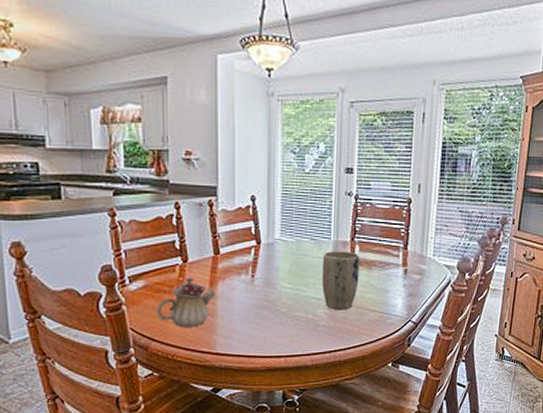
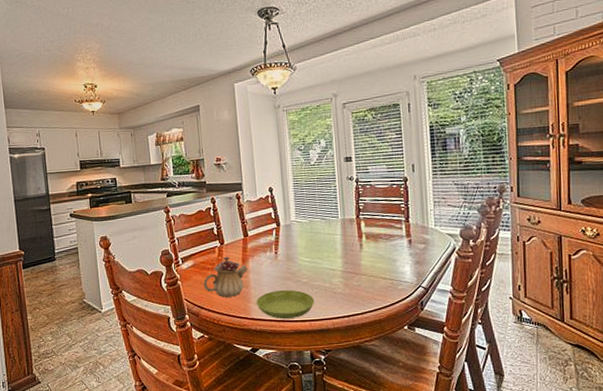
saucer: none [223,321,293,354] -> present [256,290,315,319]
plant pot: present [321,251,360,310] -> none [333,227,368,279]

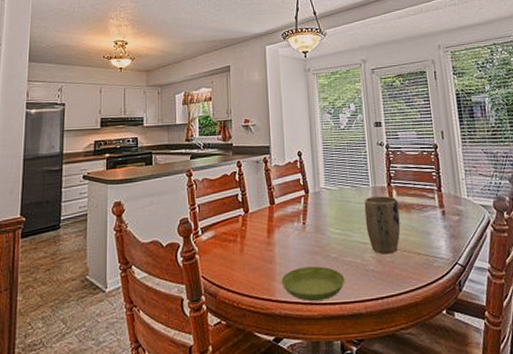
teapot: present [203,256,247,297] -> none [224,226,273,275]
plant pot: none [333,227,368,279] -> present [364,196,401,254]

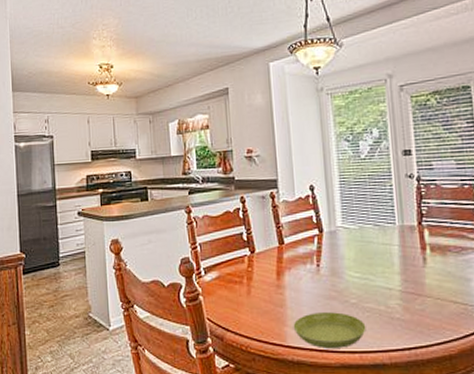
plant pot: present [364,196,401,254] -> none [389,236,433,302]

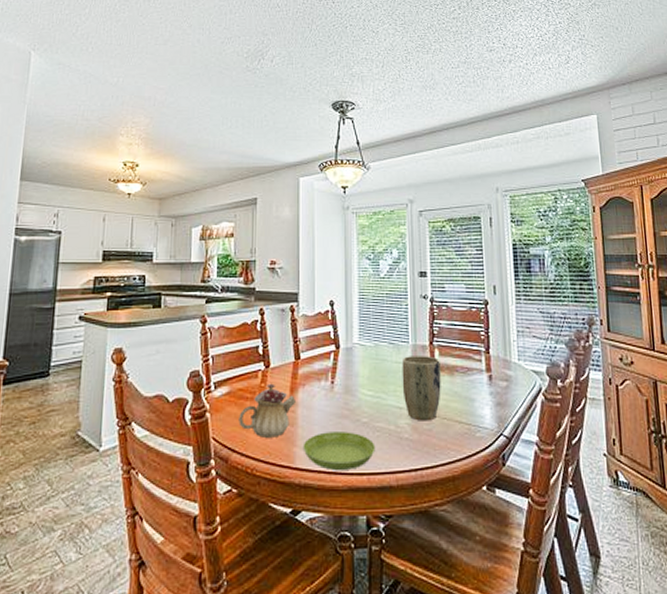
teapot: none [229,267,283,318] -> present [239,383,296,438]
plant pot: none [389,236,433,302] -> present [402,356,441,421]

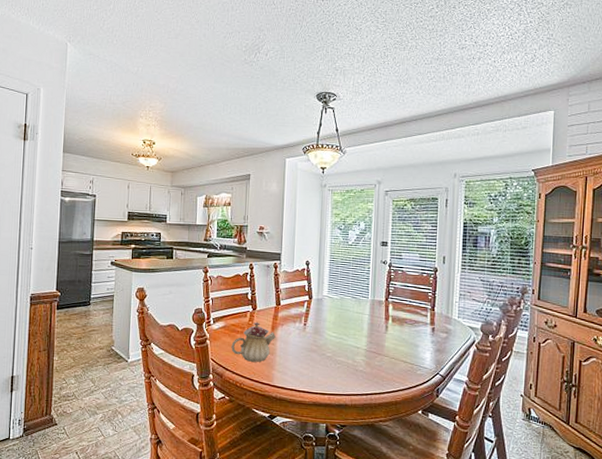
saucer: present [303,432,376,470] -> none [279,361,336,390]
plant pot: present [402,356,441,421] -> none [360,308,393,359]

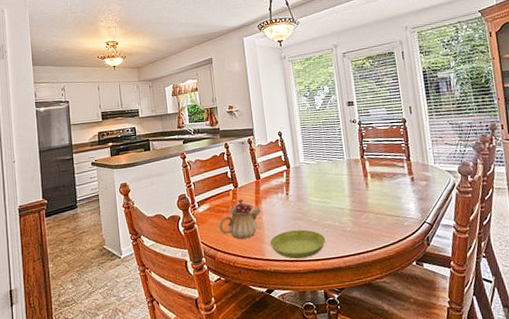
saucer: none [279,361,336,390] -> present [270,229,326,259]

